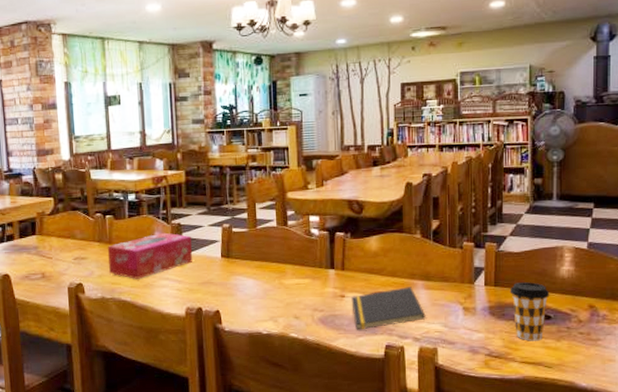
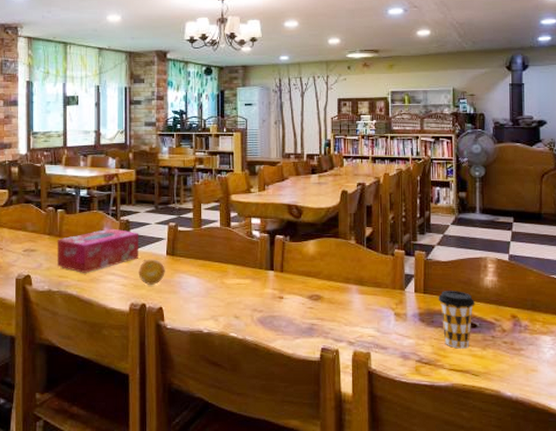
fruit: none [193,262,221,288] -> present [138,259,165,285]
notepad: present [351,287,426,330] -> none [289,291,360,332]

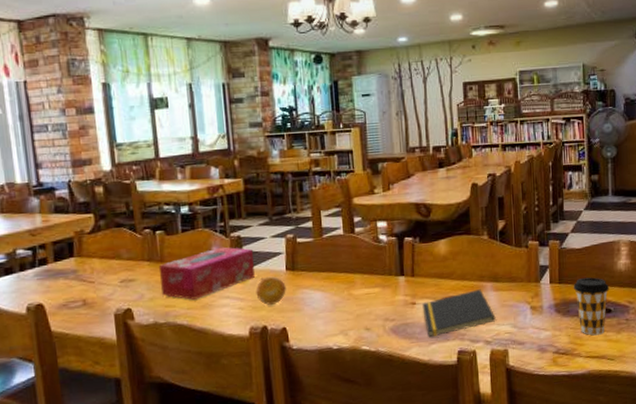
notepad: none [289,291,360,332] -> present [422,289,496,338]

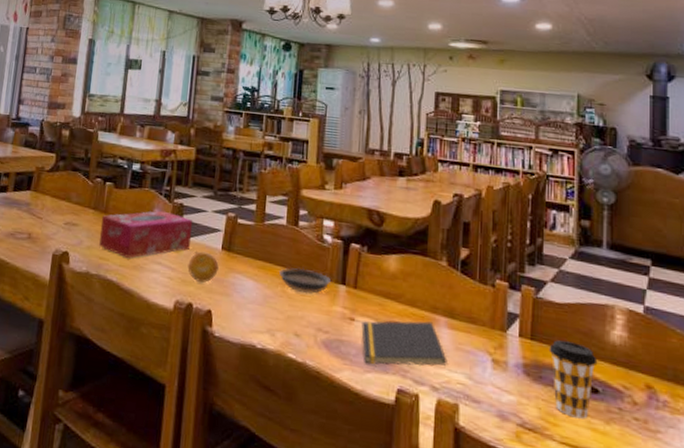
saucer: none [344,269,391,292] -> present [279,267,331,294]

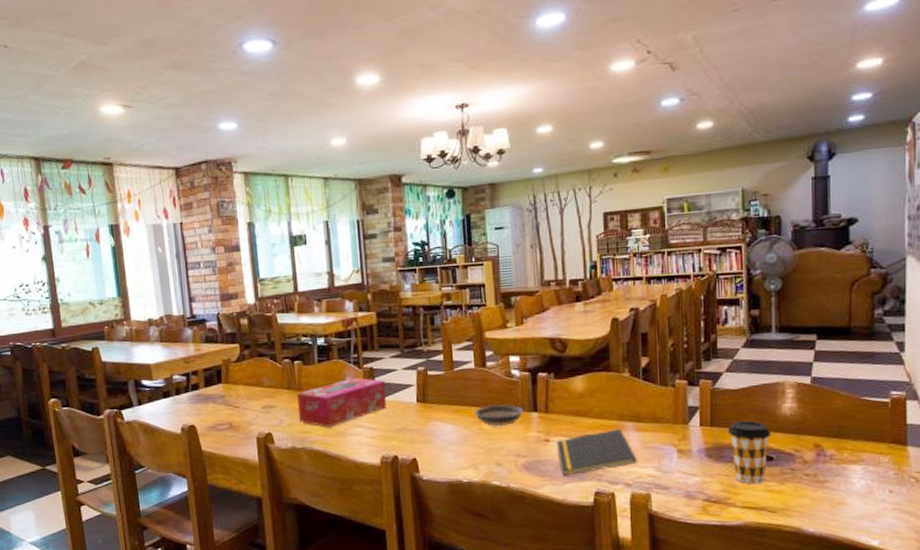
fruit: present [187,251,219,283] -> none [387,407,417,435]

